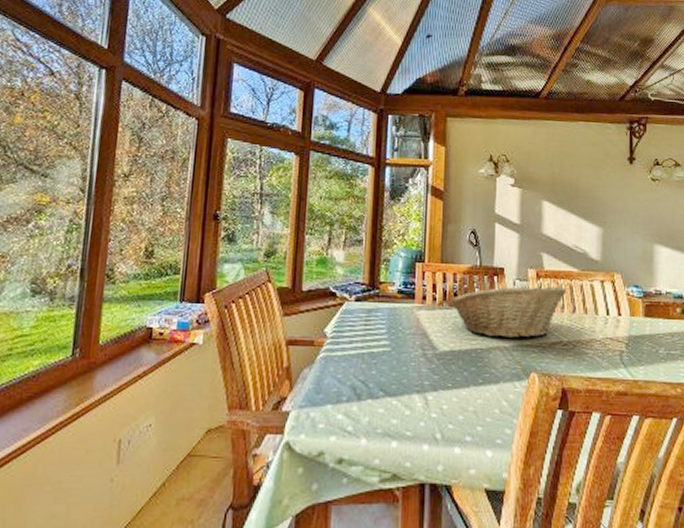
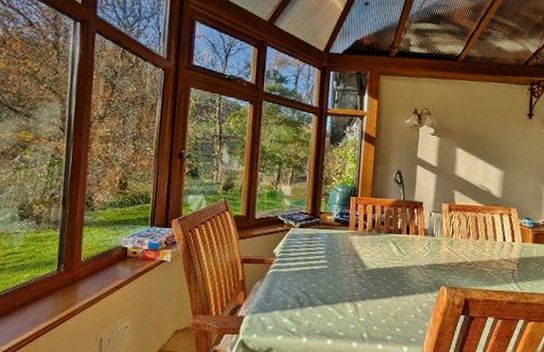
fruit basket: present [449,286,567,339] -> none [377,217,473,259]

